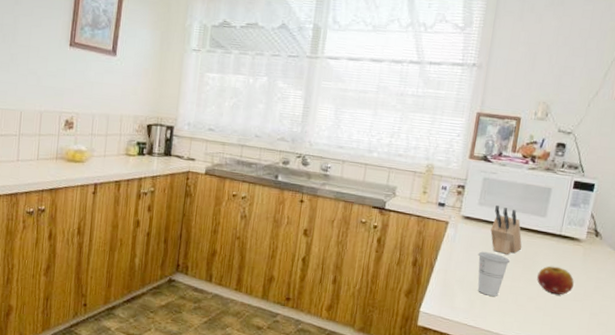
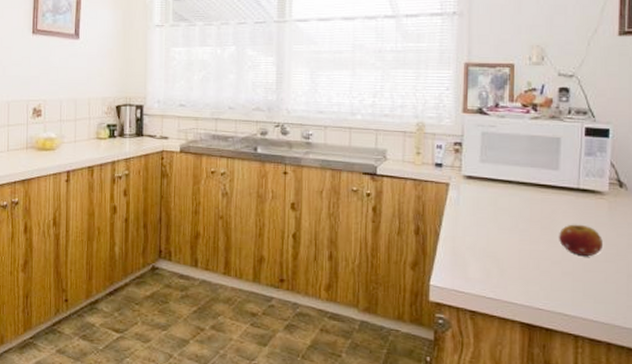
cup: present [477,251,511,296] -> none [487,213,526,263]
knife block: present [490,204,522,254] -> none [498,160,537,214]

